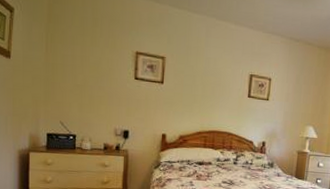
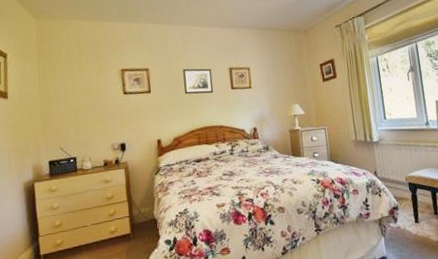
wall art: none [198,65,231,97] -> present [183,68,214,95]

